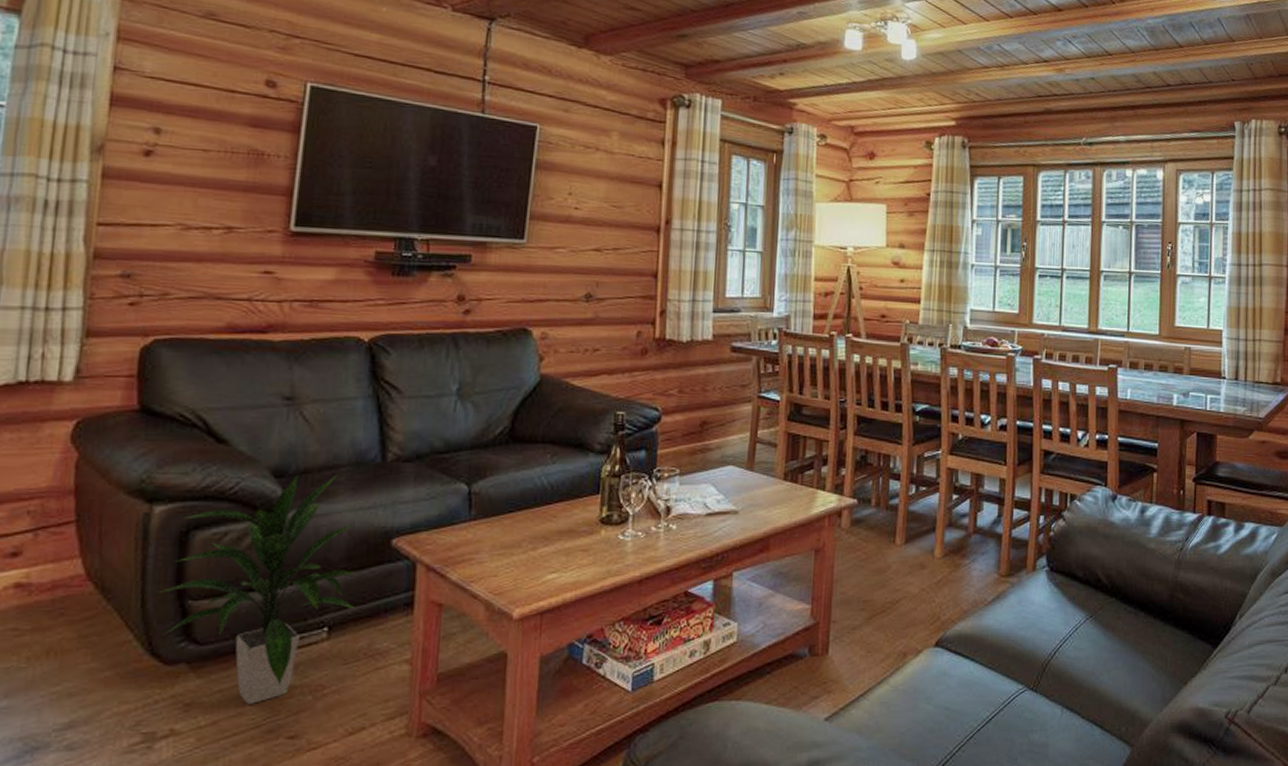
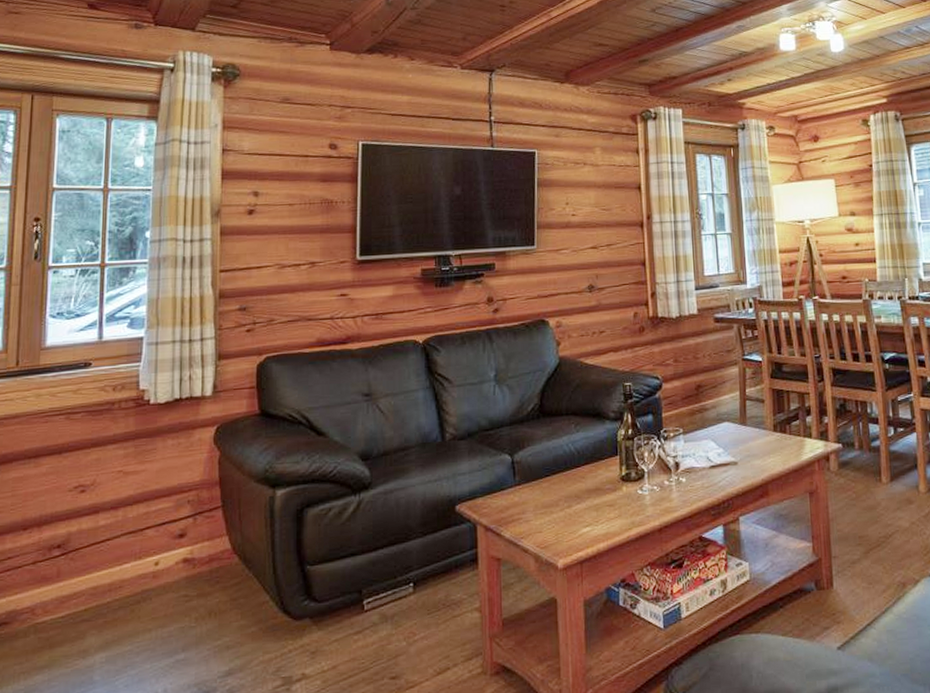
indoor plant: present [157,474,357,704] -> none [284,454,434,651]

